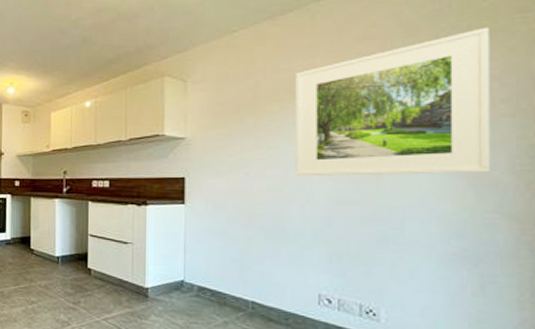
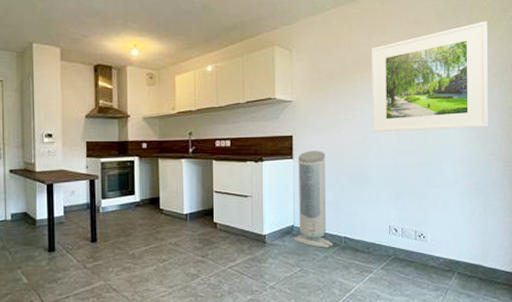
air purifier: none [183,196,237,312] -> present [294,151,334,248]

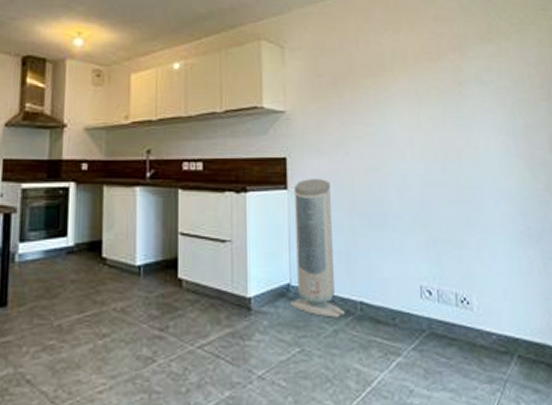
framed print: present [372,21,489,133] -> none [384,20,539,156]

